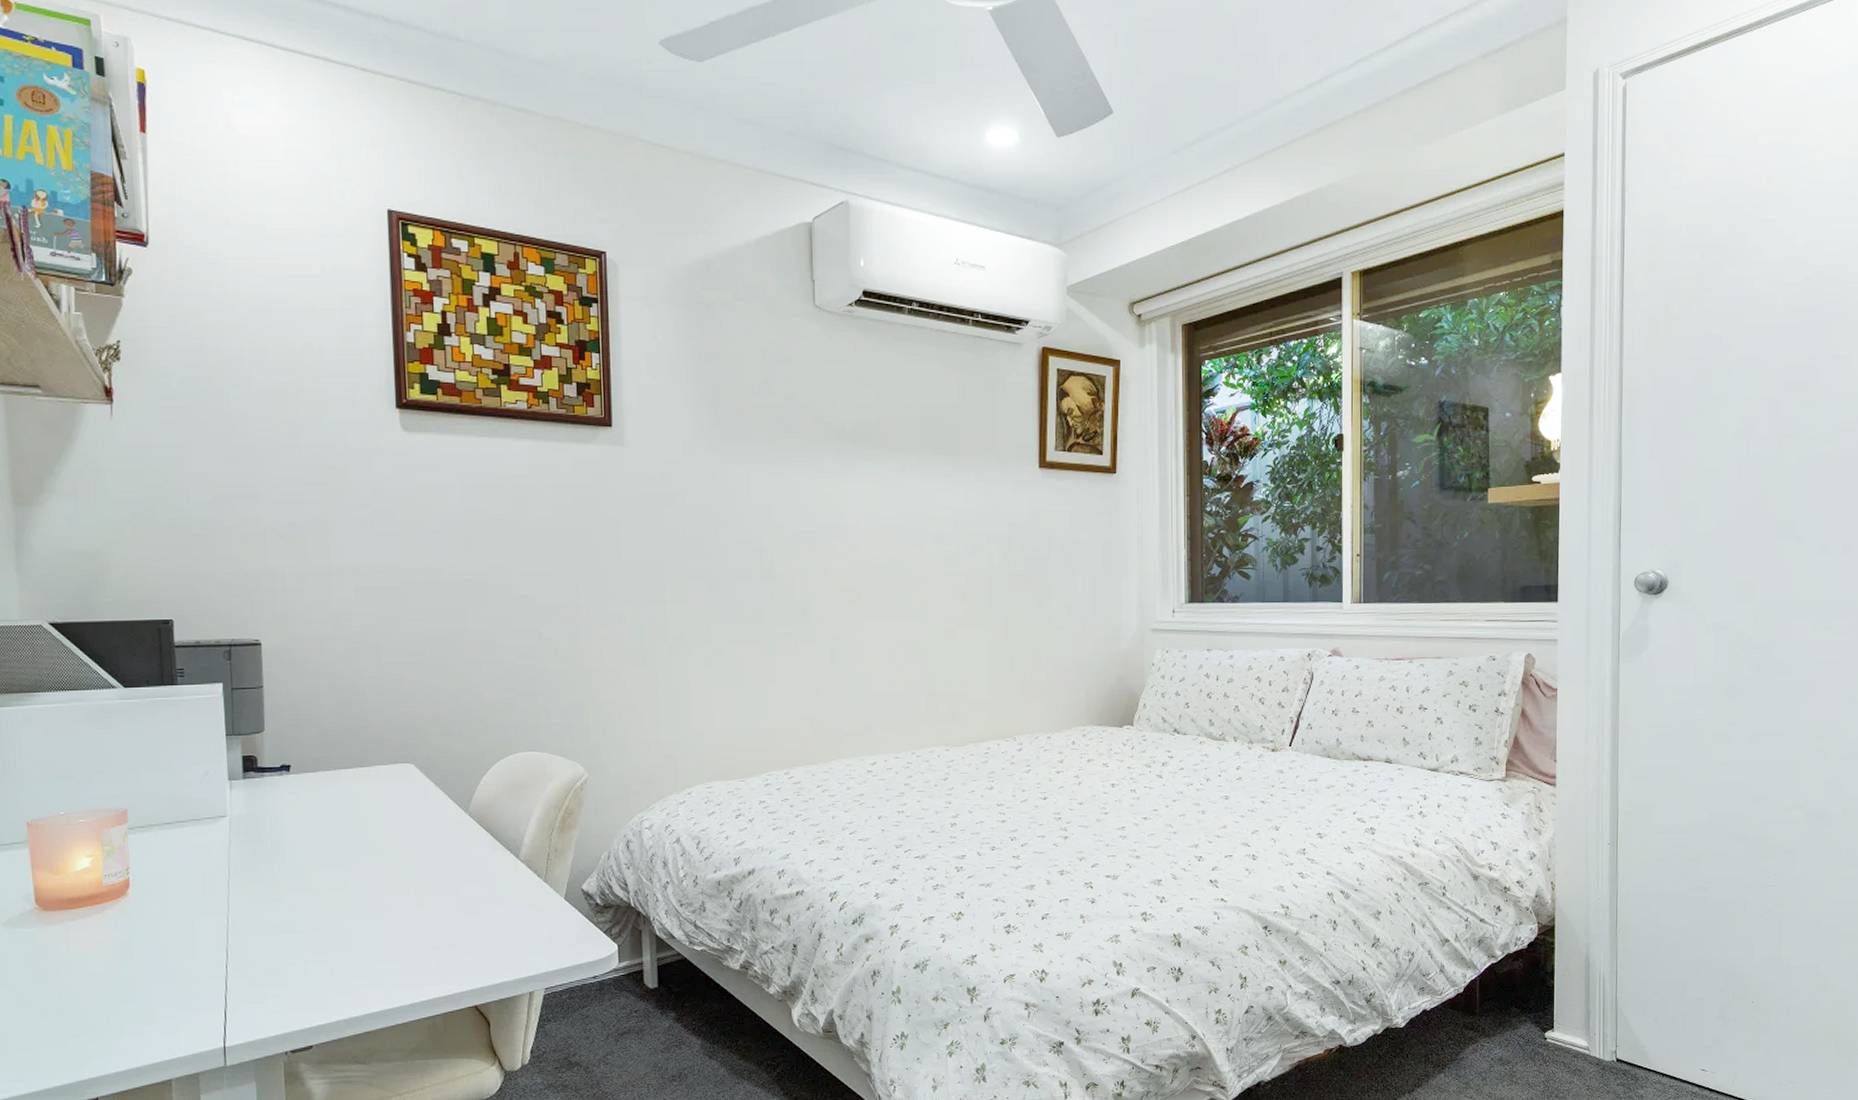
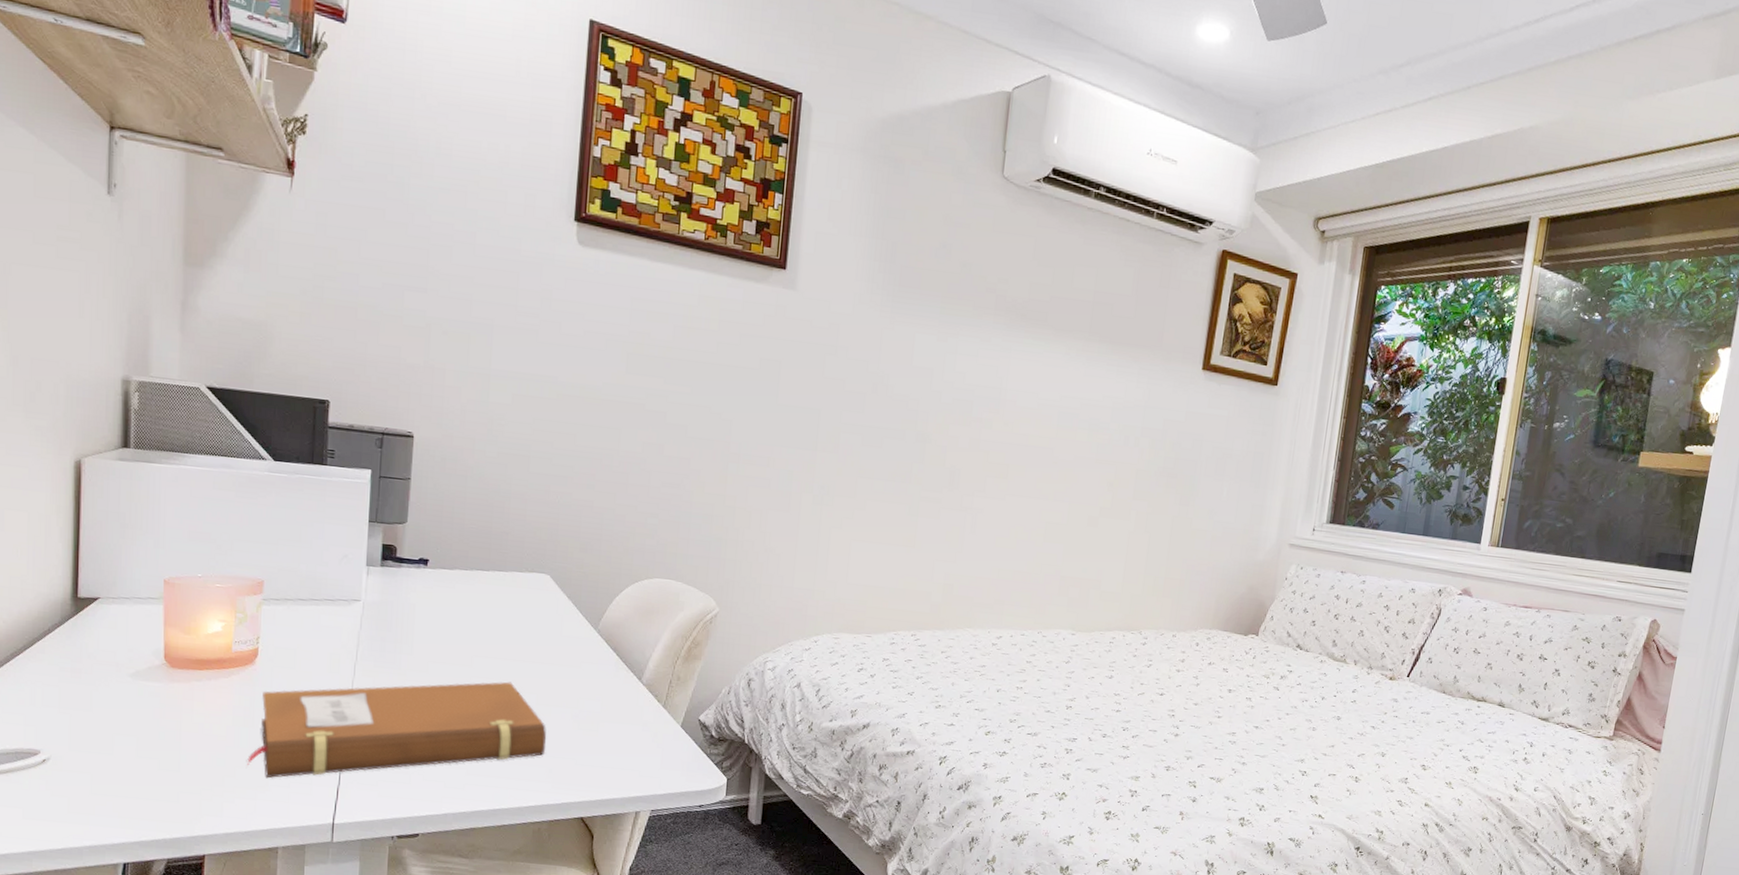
notebook: none [129,877,431,1010] -> present [246,681,547,779]

